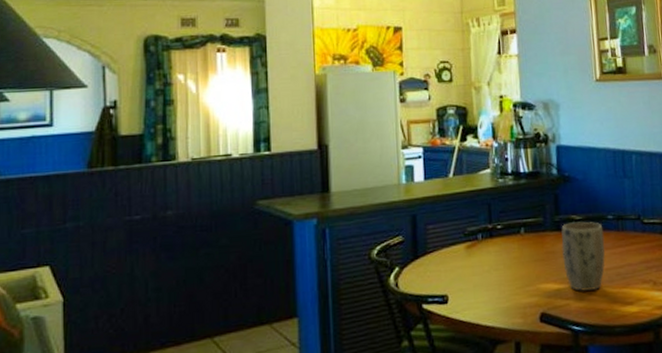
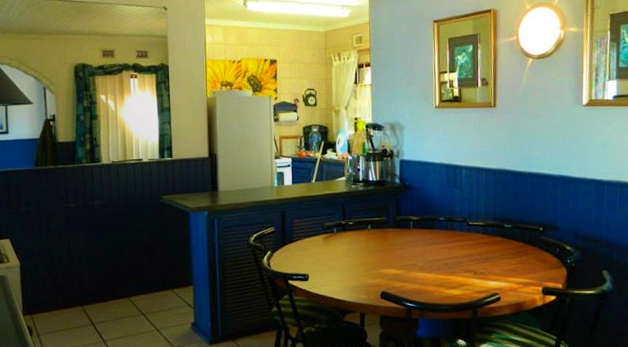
plant pot: present [561,221,605,291] -> none [400,221,436,276]

